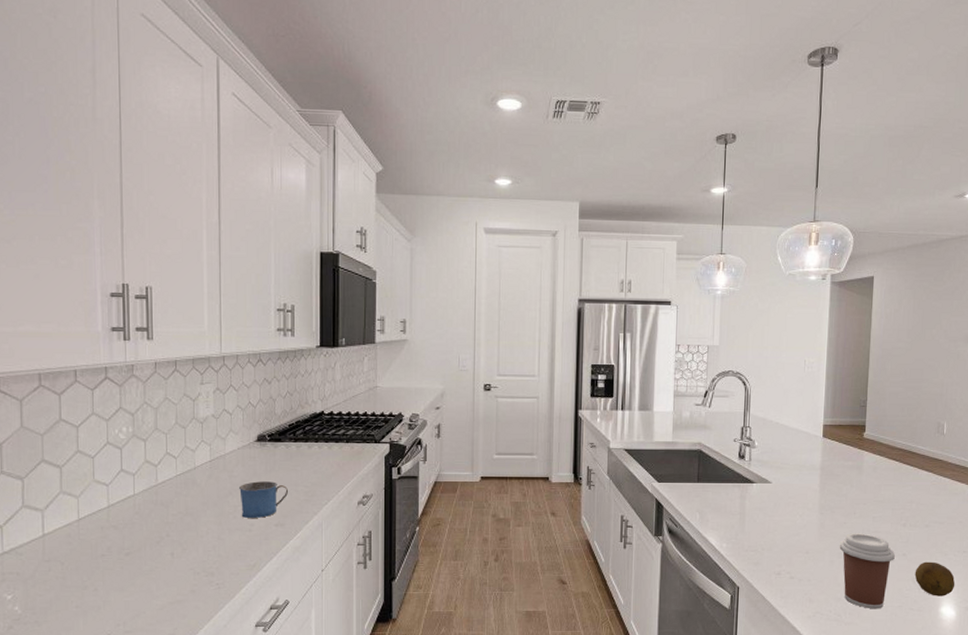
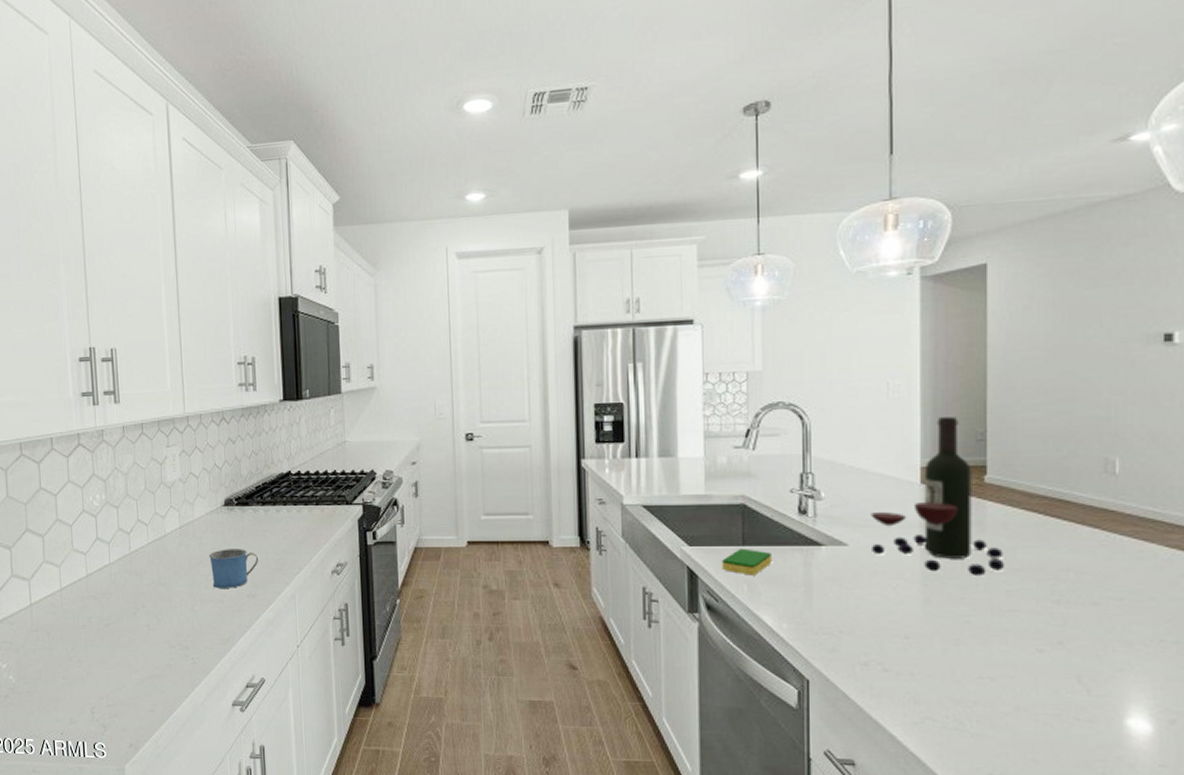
dish sponge: none [681,484,718,506] -> present [721,548,772,576]
wine bottle: none [786,388,873,507] -> present [870,417,1004,577]
coffee cup: present [839,533,895,609] -> none [955,612,1045,717]
fruit: present [914,561,955,596] -> none [1079,653,1149,703]

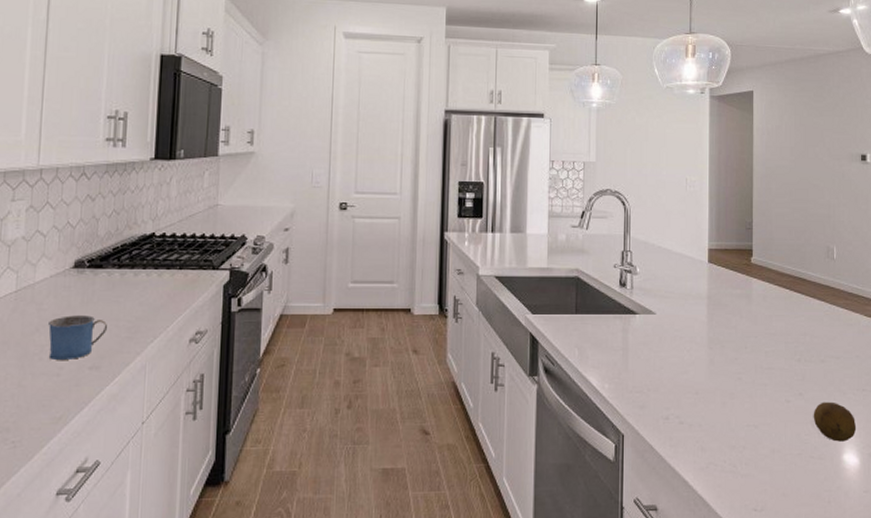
dish sponge: present [721,548,772,576] -> none [558,316,598,341]
wine bottle: present [870,417,1004,577] -> none [672,209,764,340]
fruit: none [1079,653,1149,703] -> present [813,401,857,442]

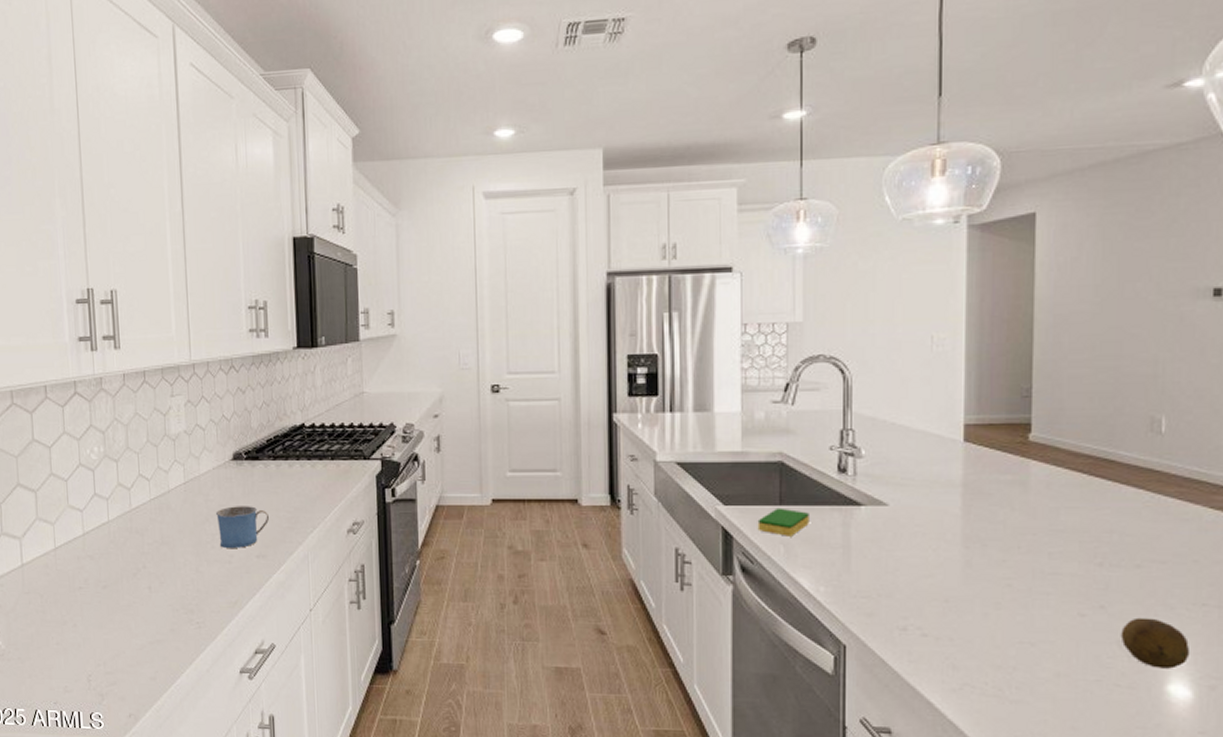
dish sponge: none [558,316,598,341] -> present [757,507,809,537]

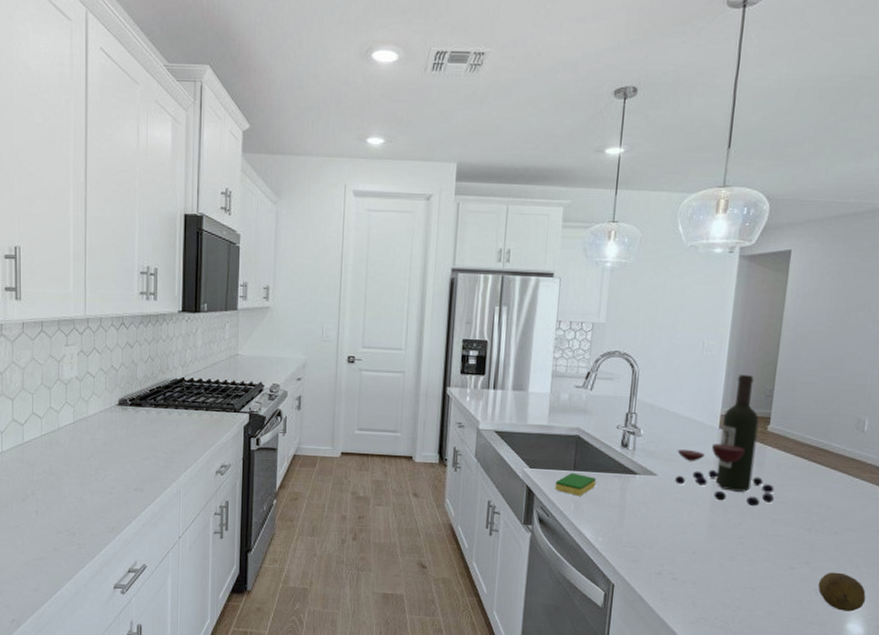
mug: present [216,506,269,548] -> none [101,445,147,482]
wine bottle: none [911,372,1047,538] -> present [674,375,775,507]

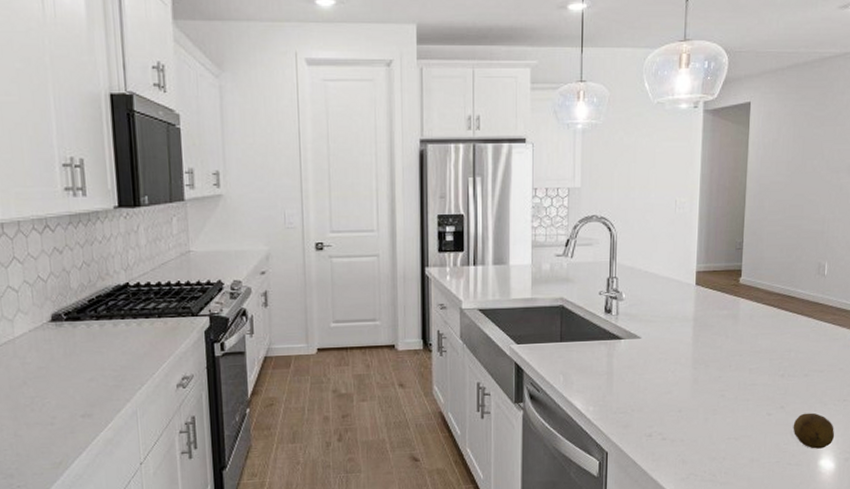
dish sponge: present [554,472,596,496] -> none [543,344,583,368]
wine bottle: present [674,375,775,507] -> none [657,230,749,359]

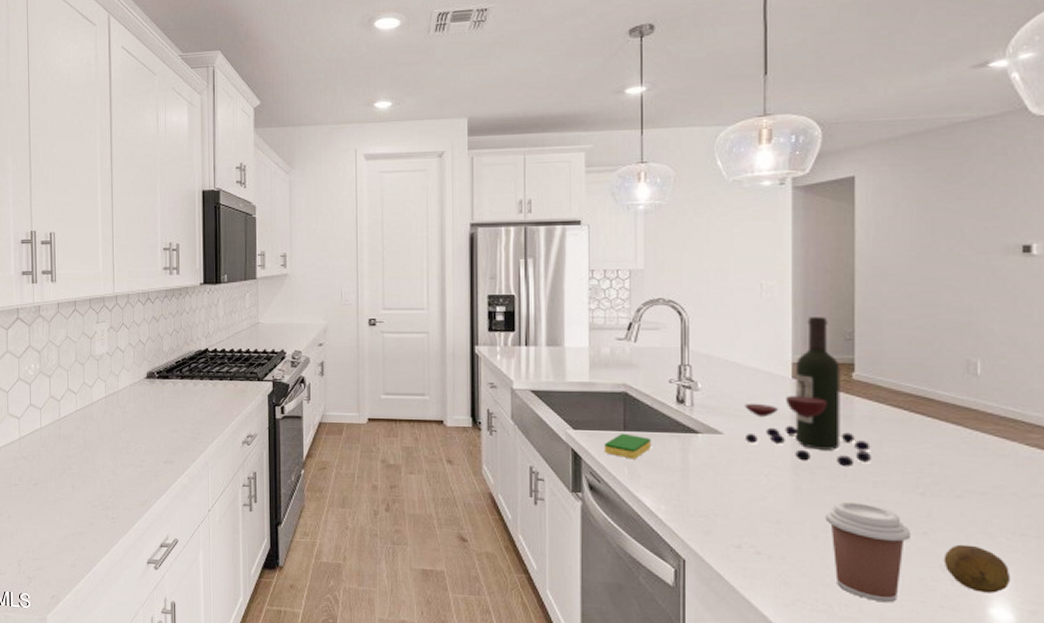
dish sponge: none [543,344,583,368] -> present [604,433,651,459]
wine bottle: none [657,230,749,359] -> present [744,317,871,468]
coffee cup: none [714,387,773,467] -> present [825,501,910,603]

